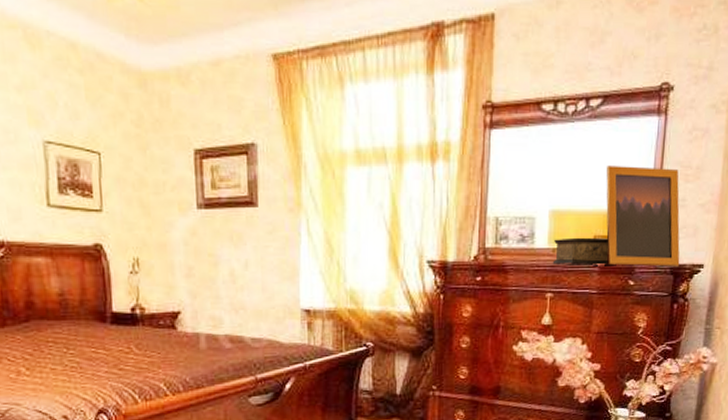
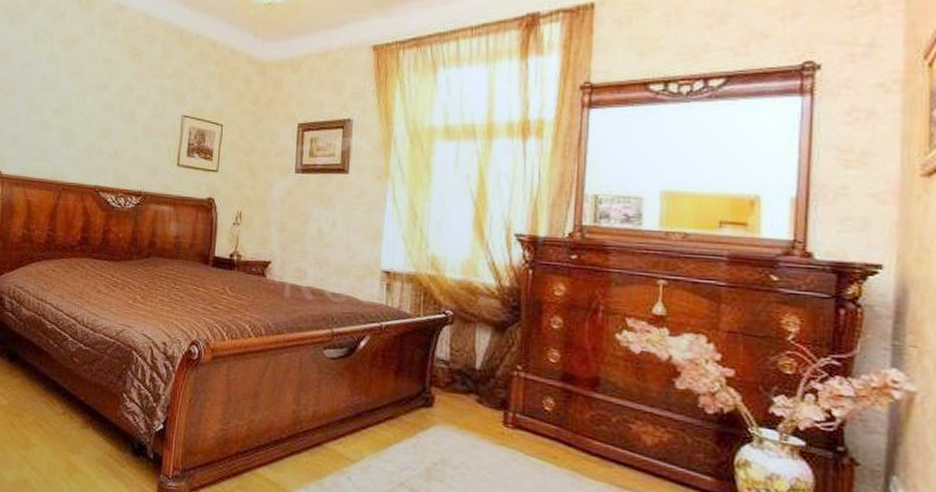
decorative box: present [552,237,614,266] -> none [665,221,748,257]
picture frame: present [606,166,680,268] -> none [733,147,845,266]

